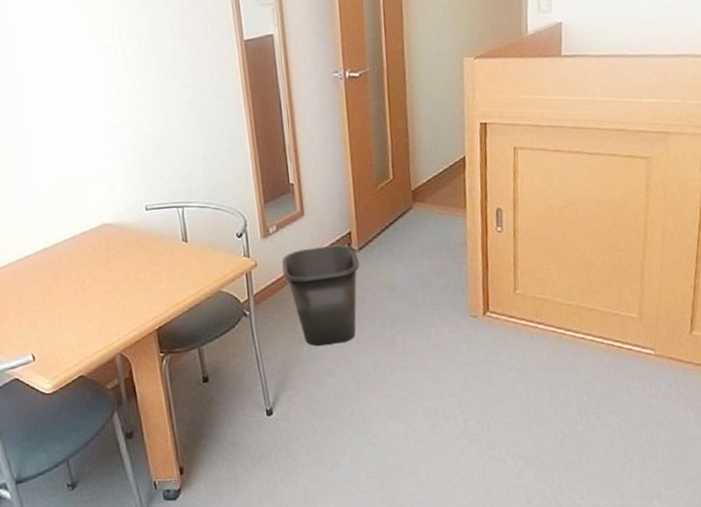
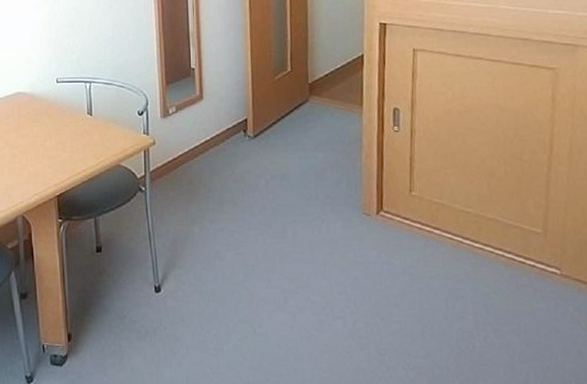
waste bin: present [282,244,359,346] -> none [179,130,254,228]

